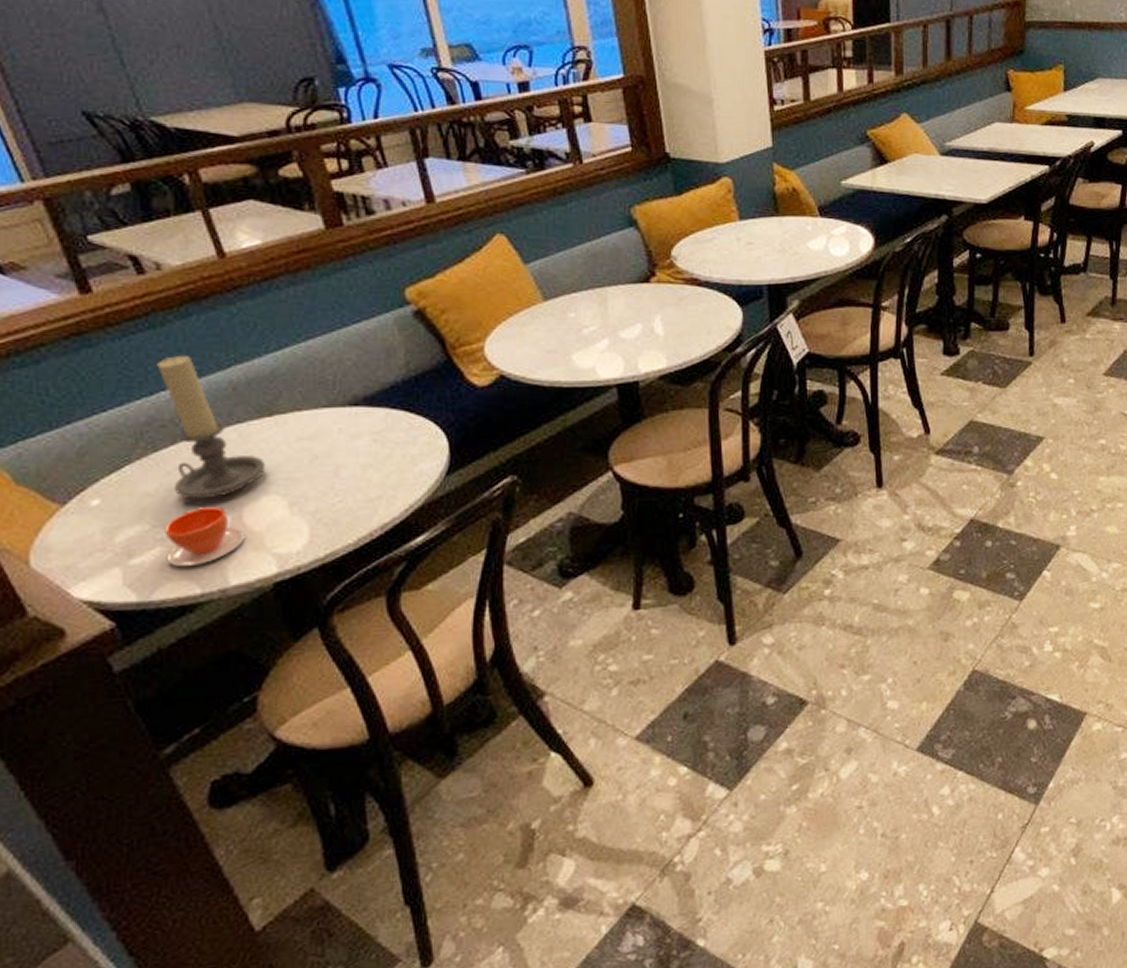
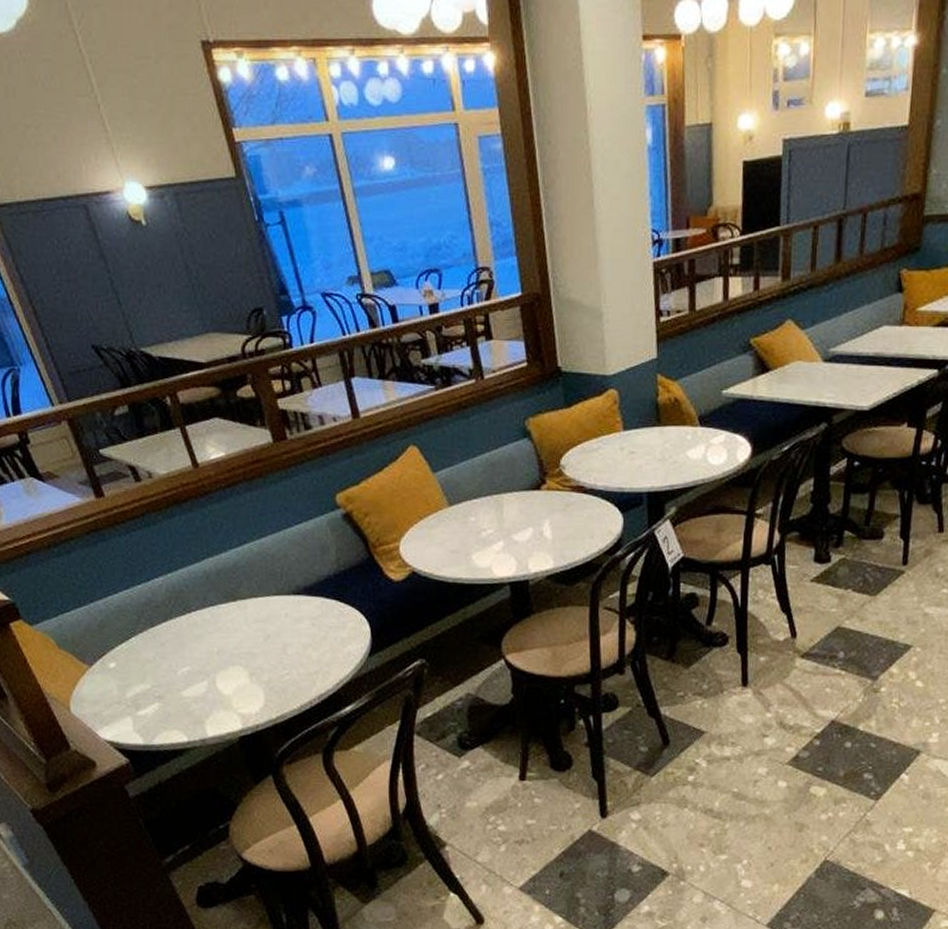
candle holder: present [157,354,266,500] -> none [151,548,232,667]
teacup: present [164,506,245,567] -> none [161,672,218,720]

